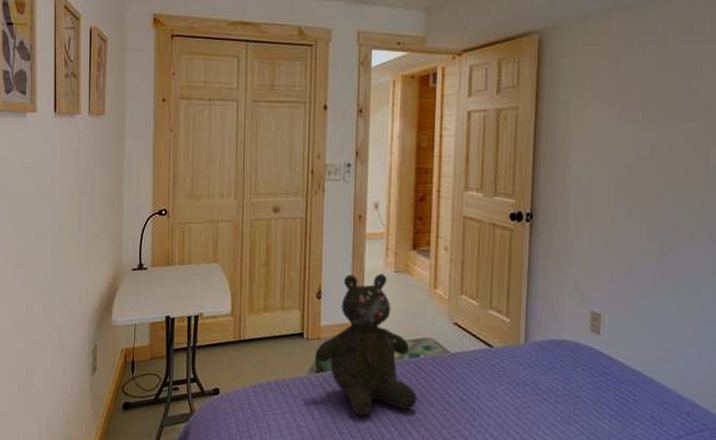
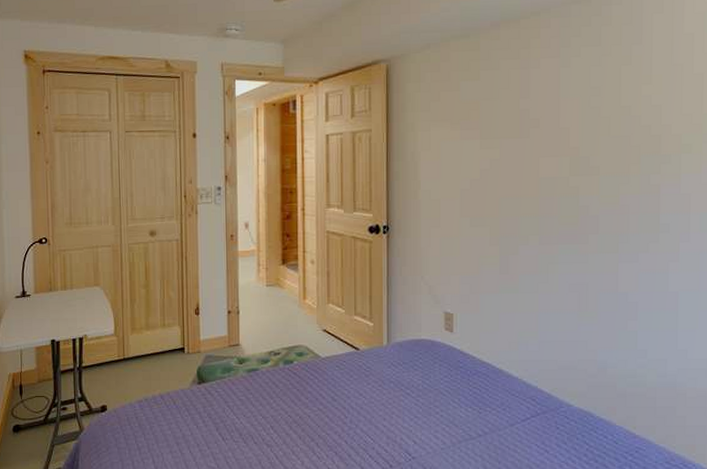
teddy bear: present [315,273,417,416] -> none [196,288,293,421]

